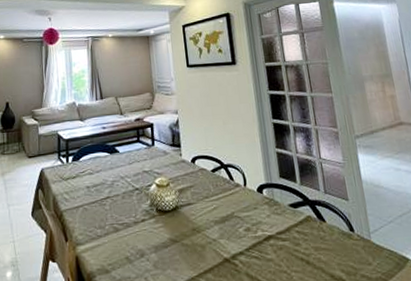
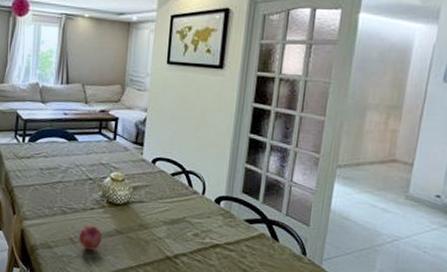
fruit: none [134,237,159,267] -> present [79,224,102,250]

